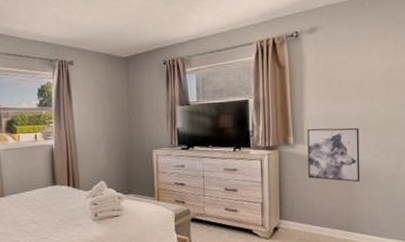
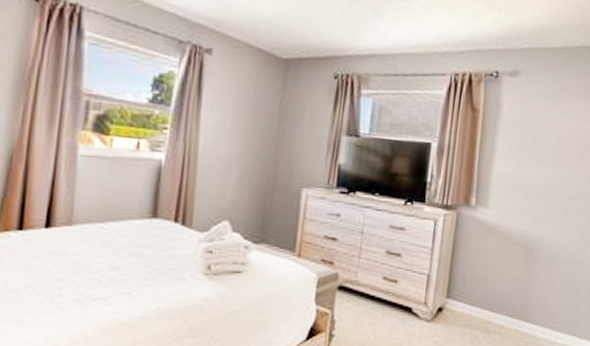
wall art: present [307,127,360,183] -> none [486,189,548,262]

